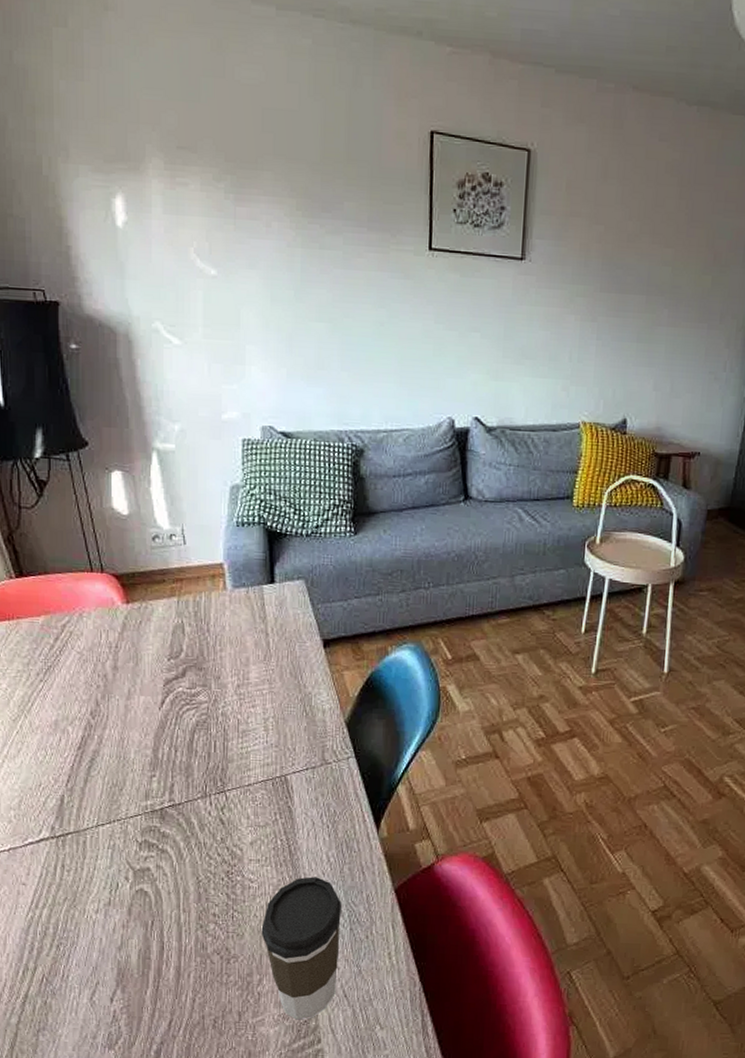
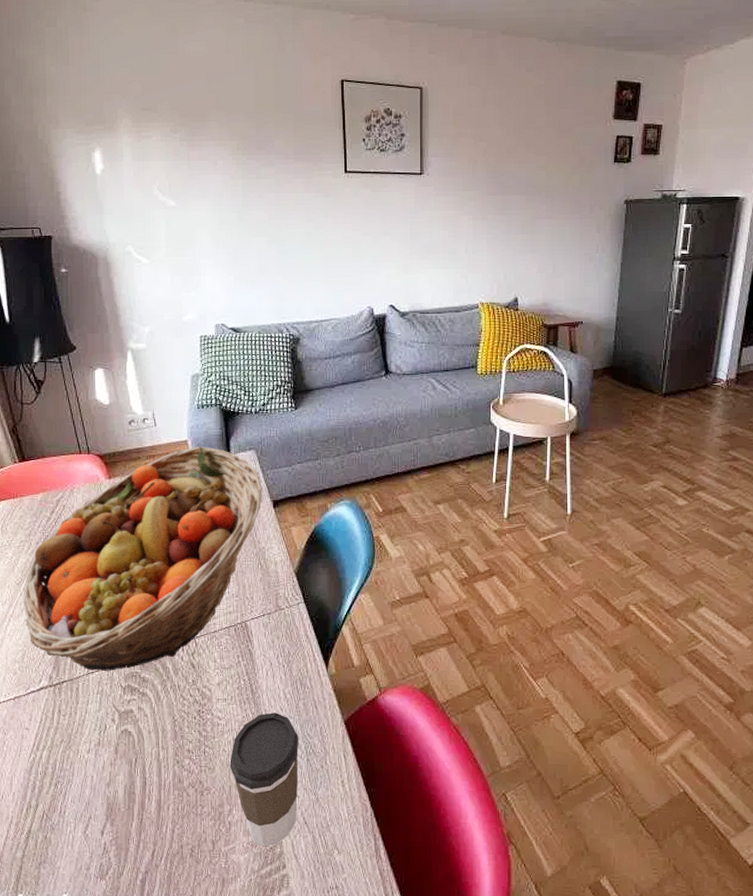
fruit basket: none [21,571,312,824] -> present [24,446,263,671]

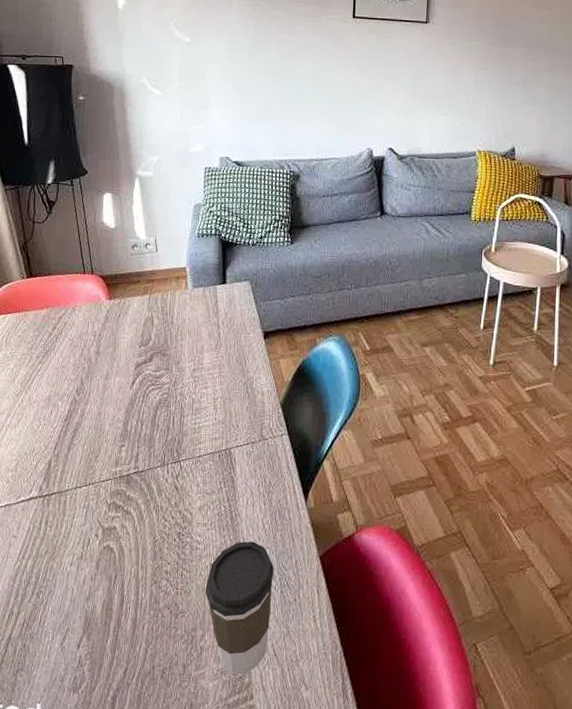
fruit basket: present [24,446,263,671] -> none [21,274,255,487]

